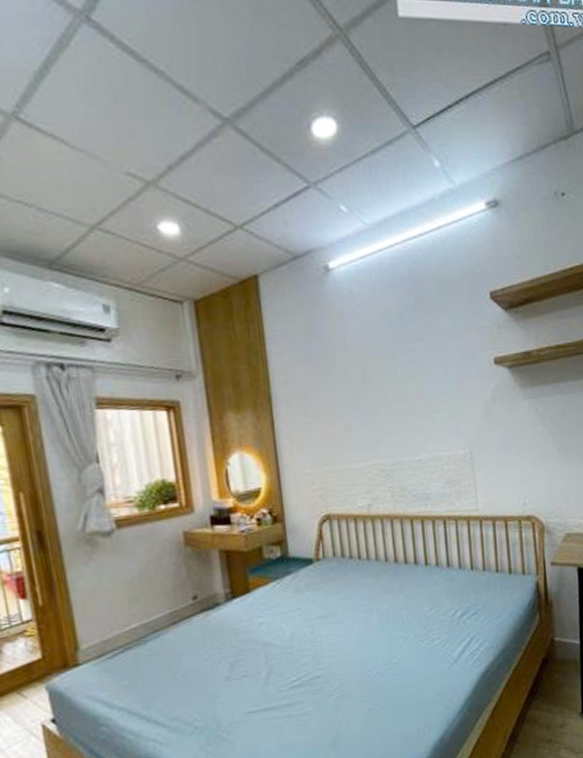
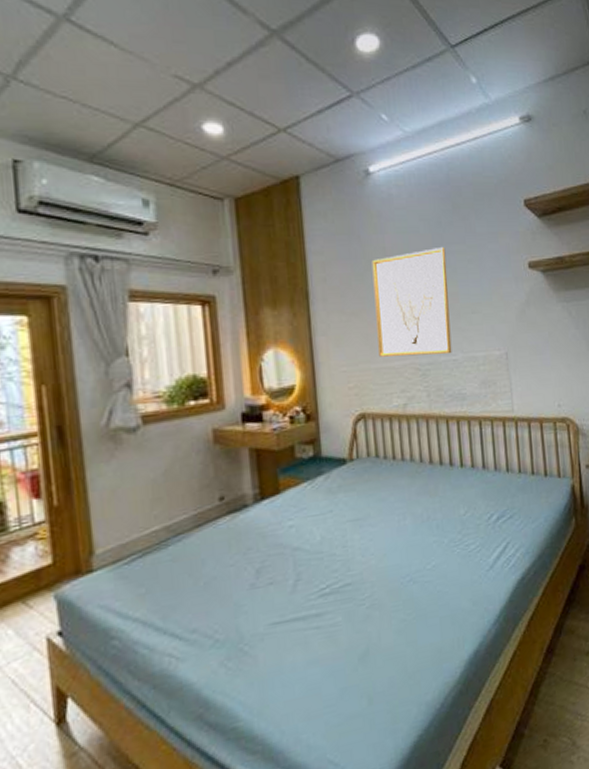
wall art: none [333,344,416,459] -> present [371,246,452,357]

